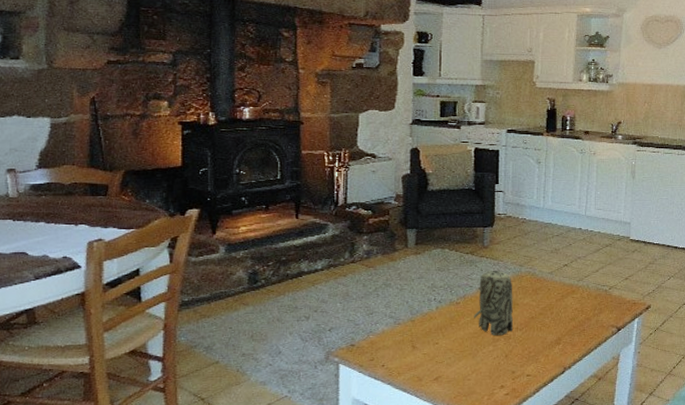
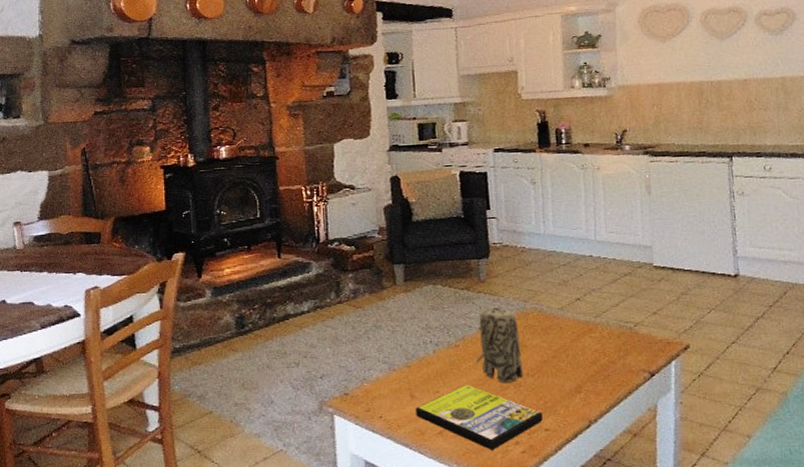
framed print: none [416,337,526,393] -> present [416,385,543,450]

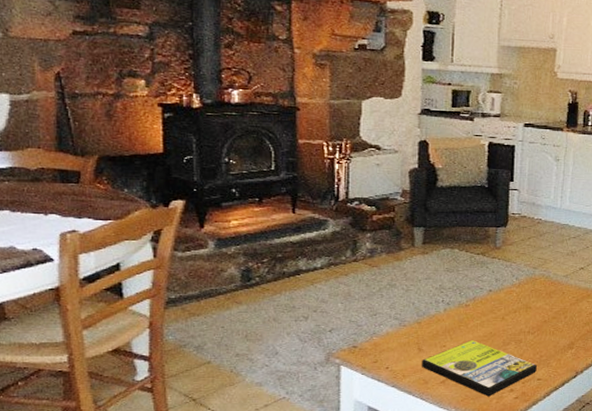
toy elephant: present [475,307,523,382] -> none [483,272,526,339]

